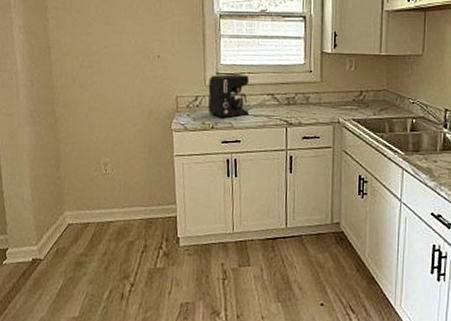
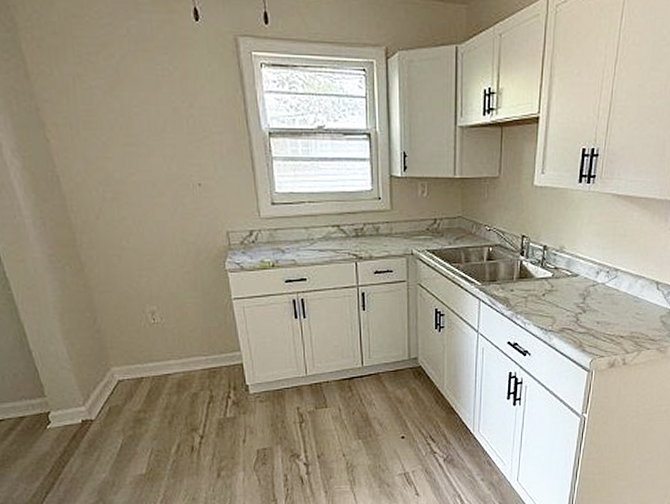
coffee maker: present [208,73,249,118] -> none [263,203,313,254]

